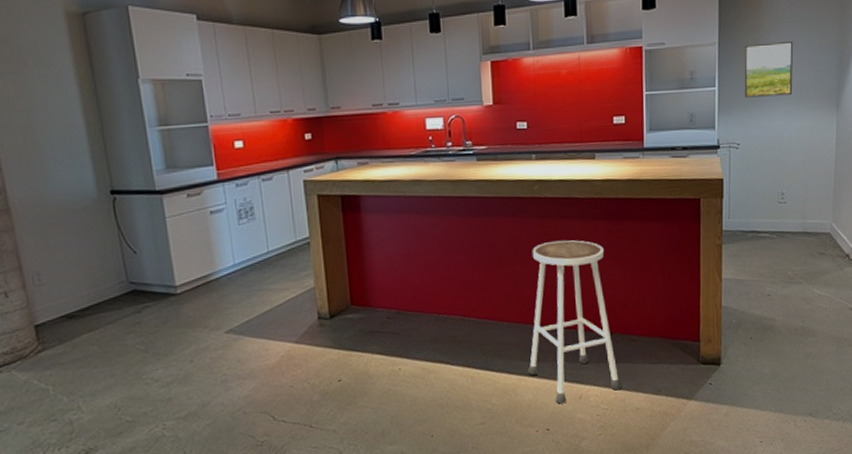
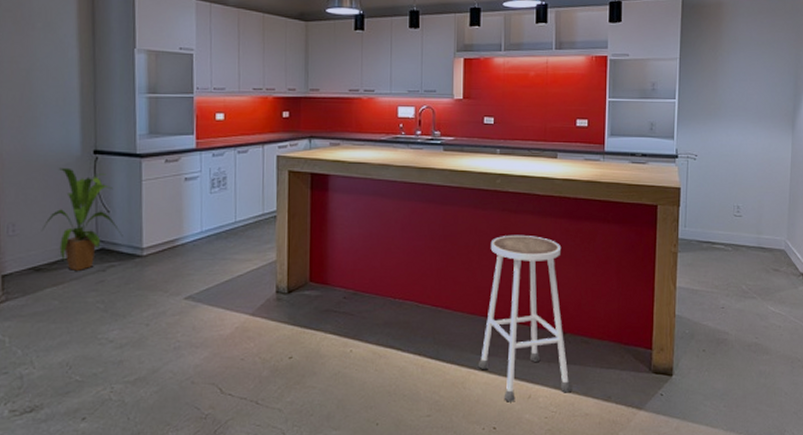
house plant: none [67,211,154,315] -> present [41,167,123,271]
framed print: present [744,42,794,98] -> none [703,62,751,113]

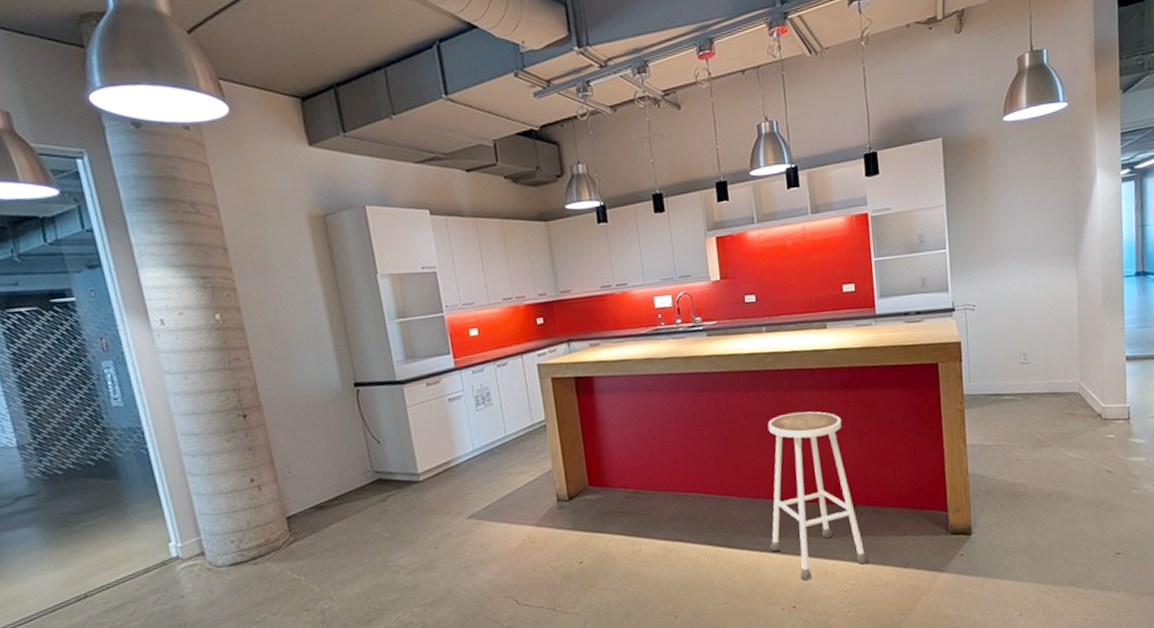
house plant: present [41,167,123,271] -> none [316,403,397,504]

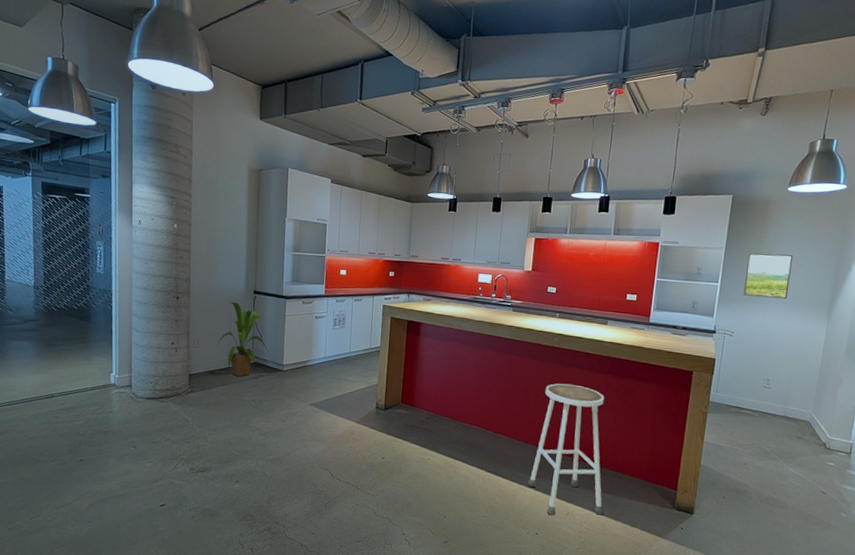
house plant: none [316,403,397,504] -> present [216,301,271,377]
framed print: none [974,198,1027,258] -> present [743,253,794,299]

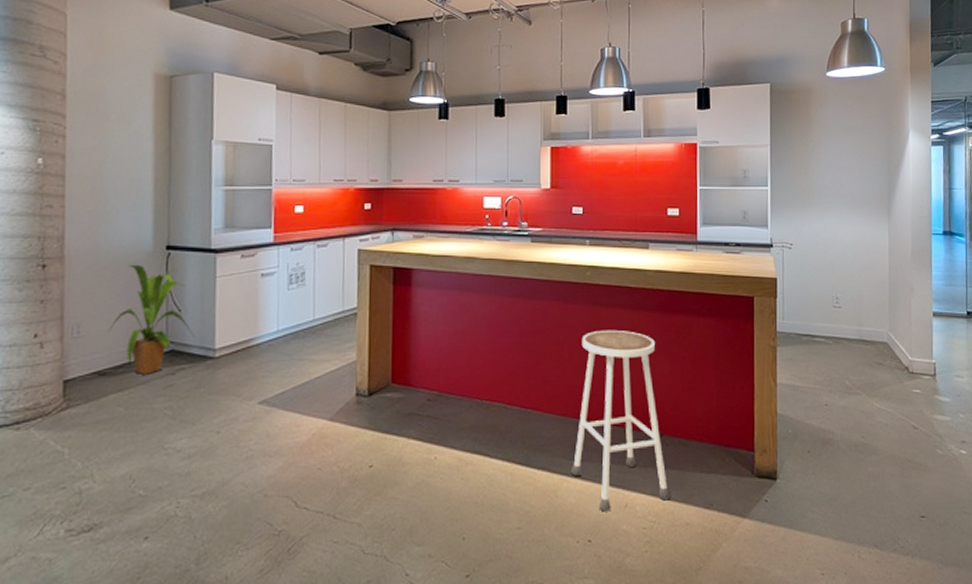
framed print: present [743,253,794,299] -> none [795,148,844,200]

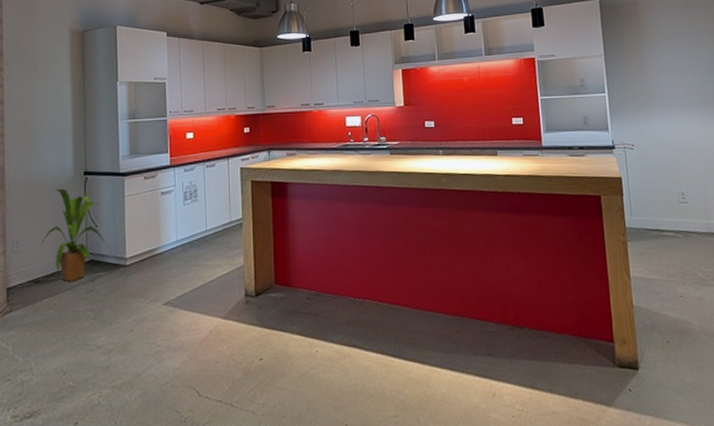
stool: present [570,330,670,512] -> none [439,231,536,401]

